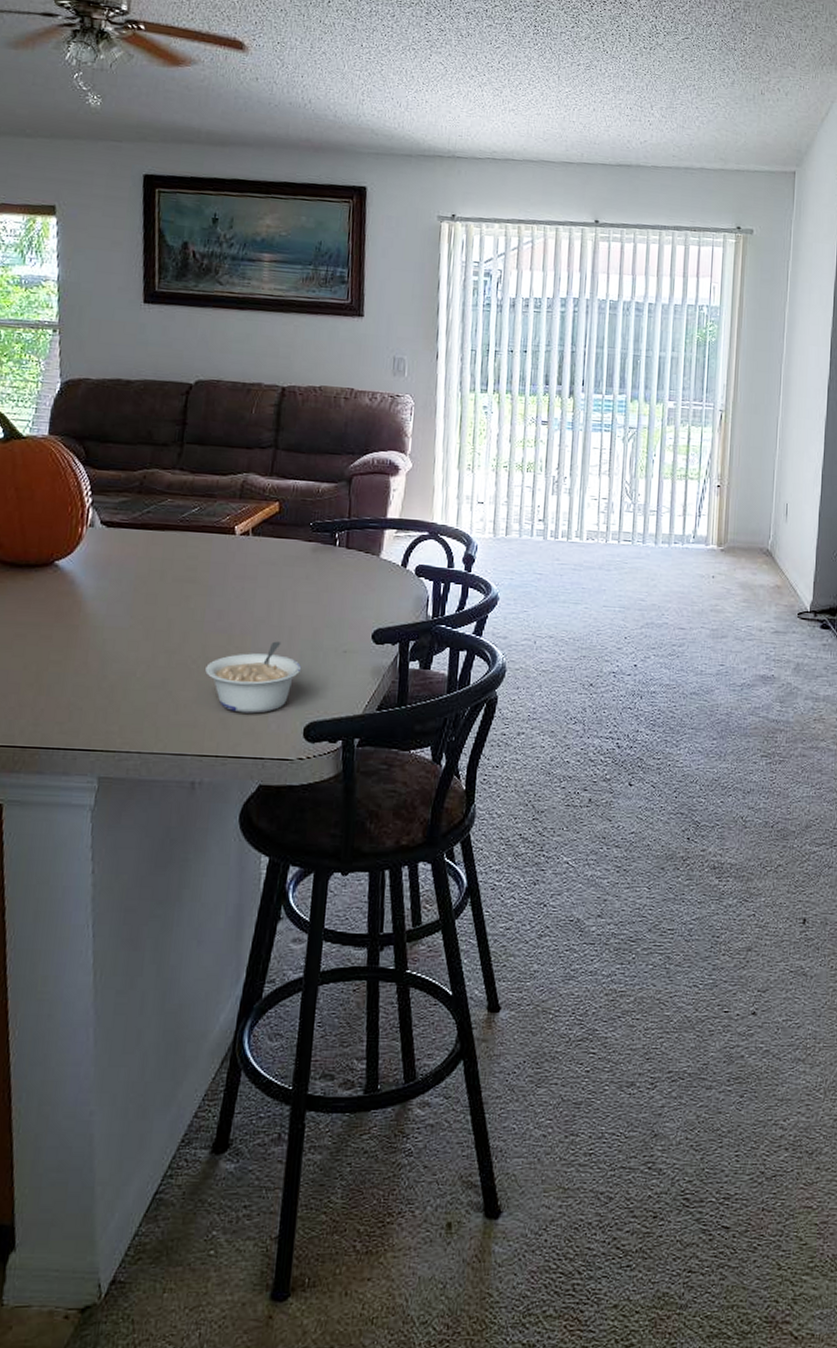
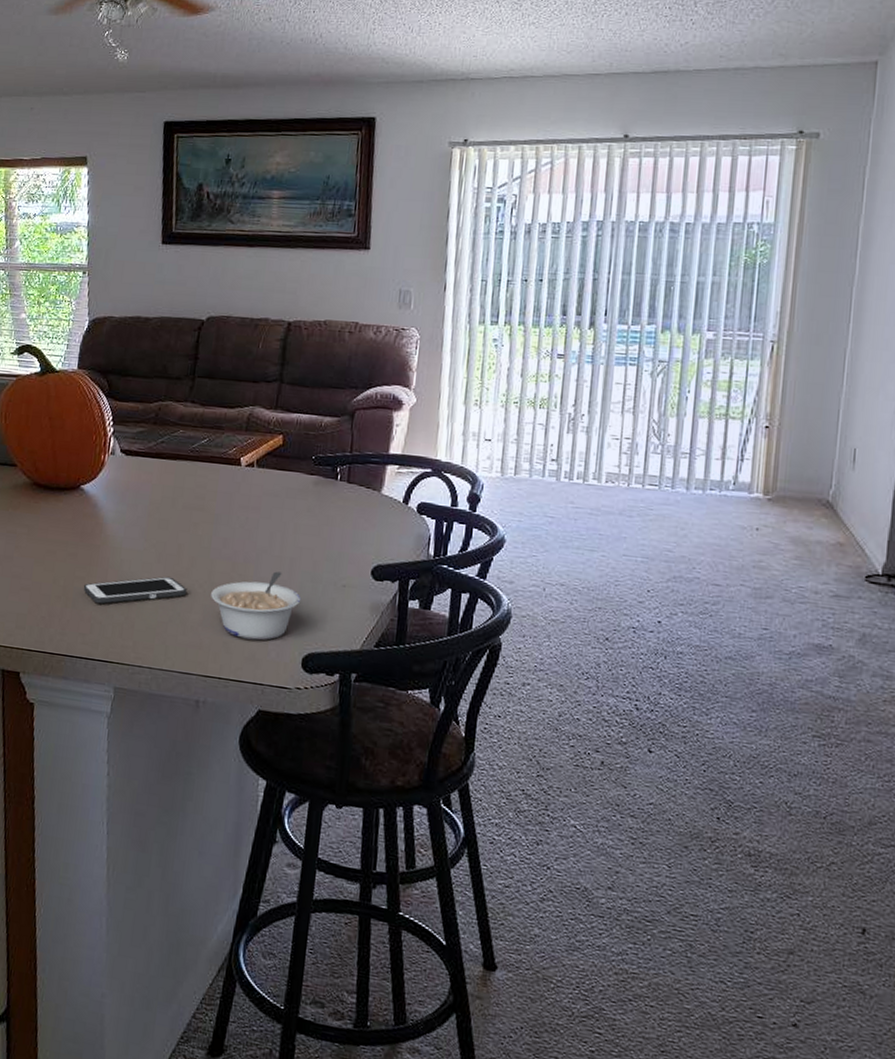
cell phone: none [59,654,180,689] -> present [83,576,188,604]

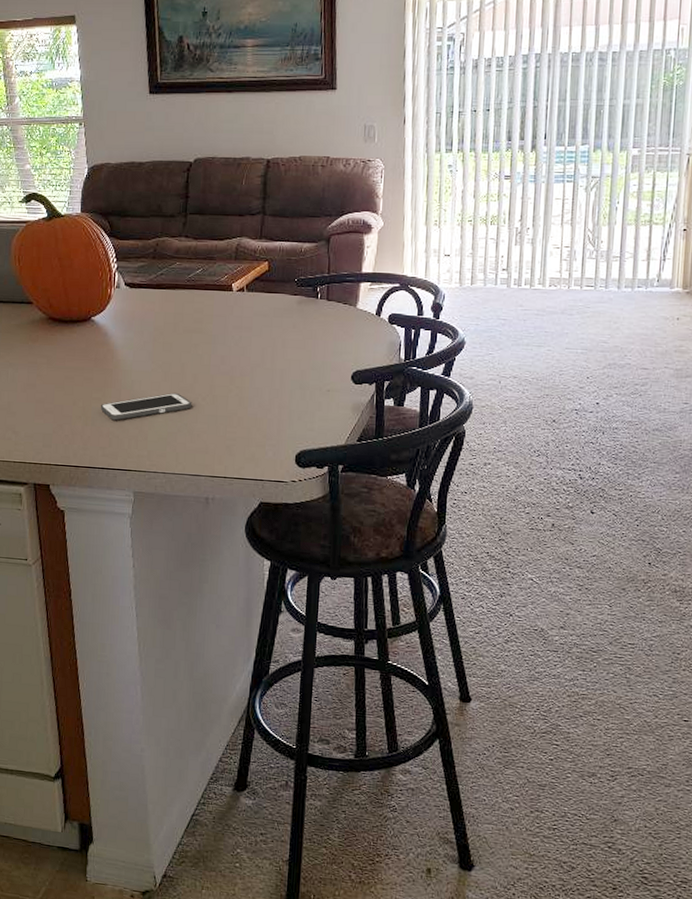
legume: present [211,571,302,641] -> none [213,382,292,443]

